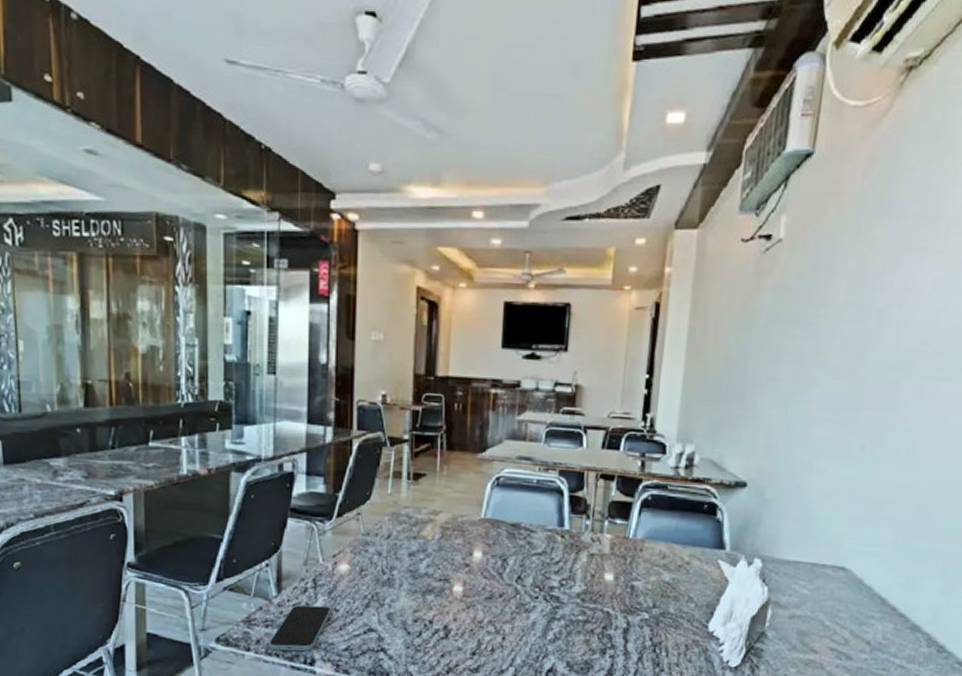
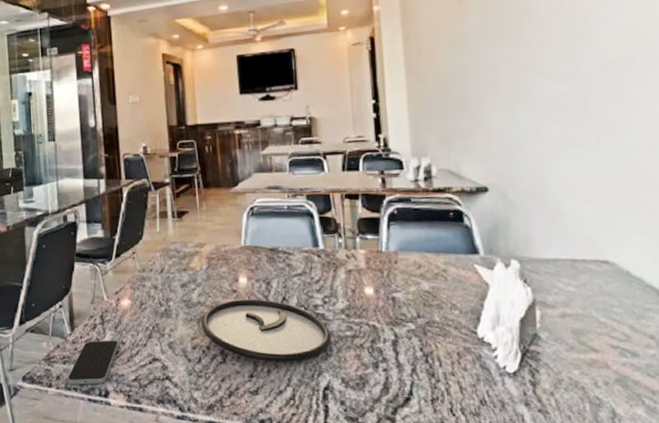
plate: none [426,574,563,643] -> present [201,299,332,362]

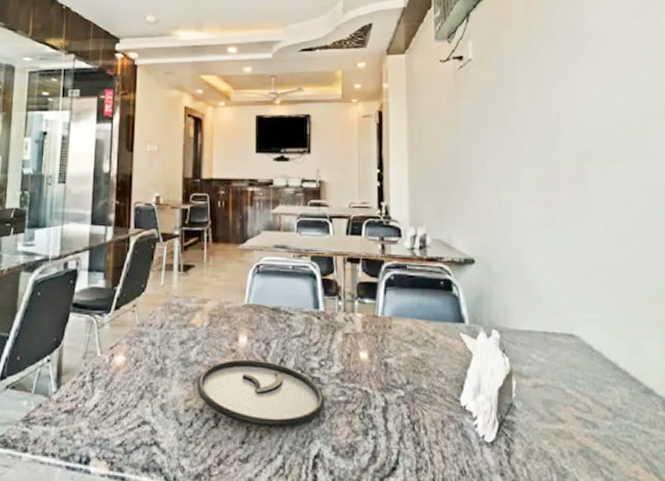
smartphone: present [67,340,119,385] -> none [45,400,107,450]

